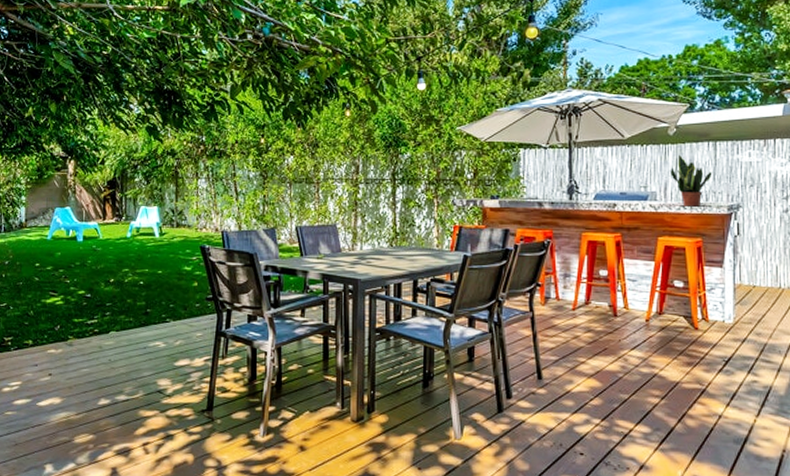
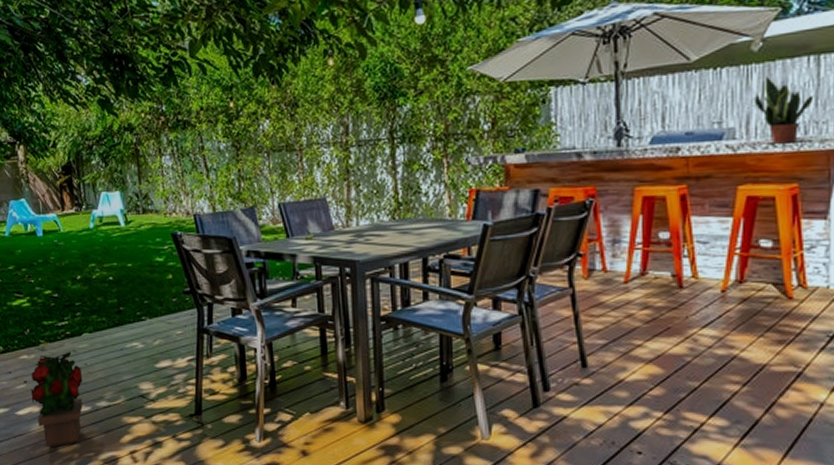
potted plant: none [54,348,106,438] -> present [30,352,83,448]

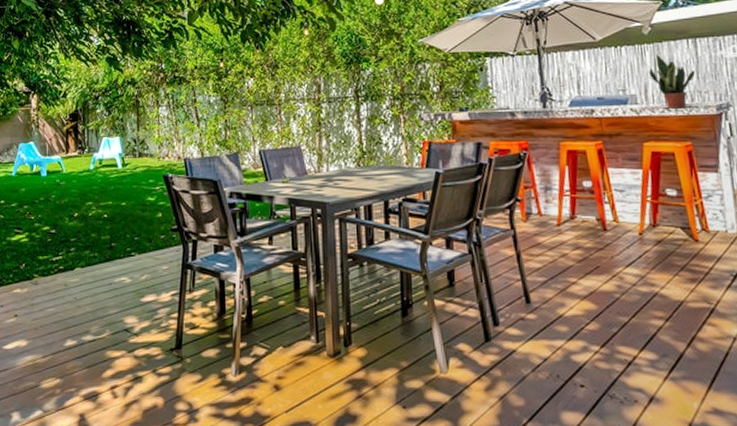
potted plant: present [30,352,83,448] -> none [20,286,72,383]

